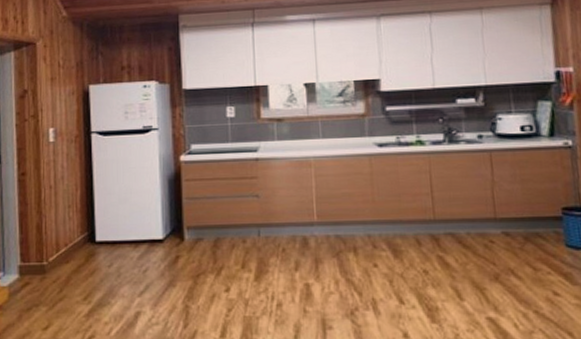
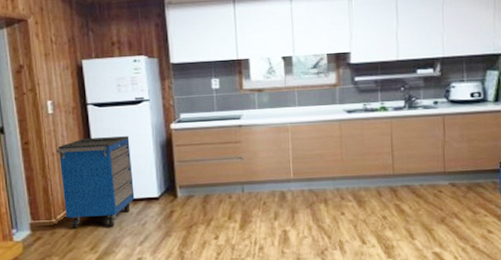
storage cabinet: none [55,168,137,274] -> present [56,136,135,229]

